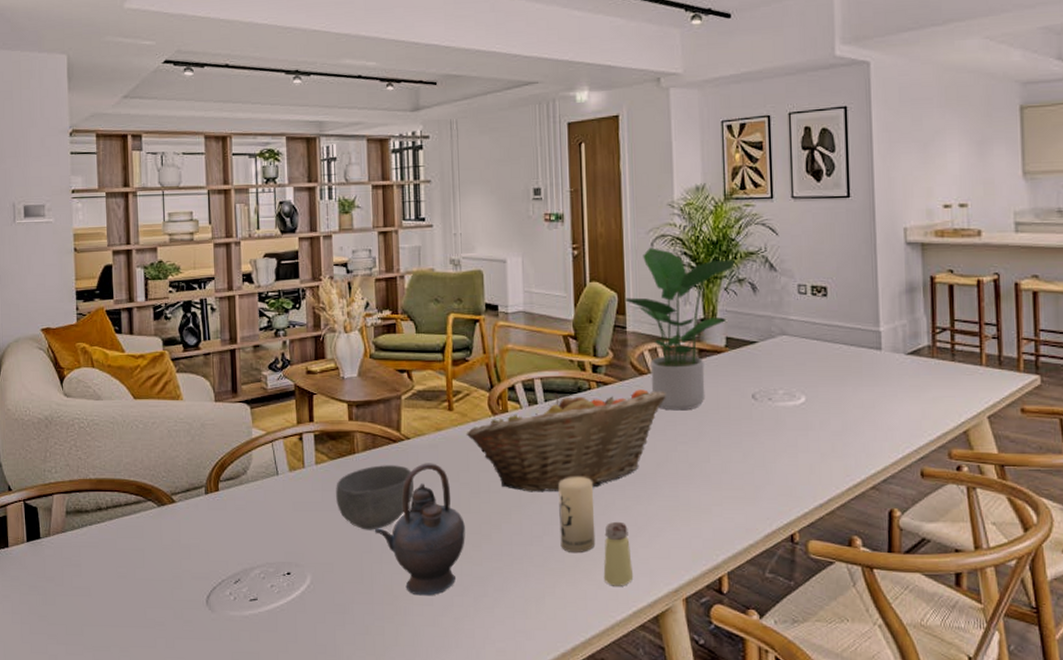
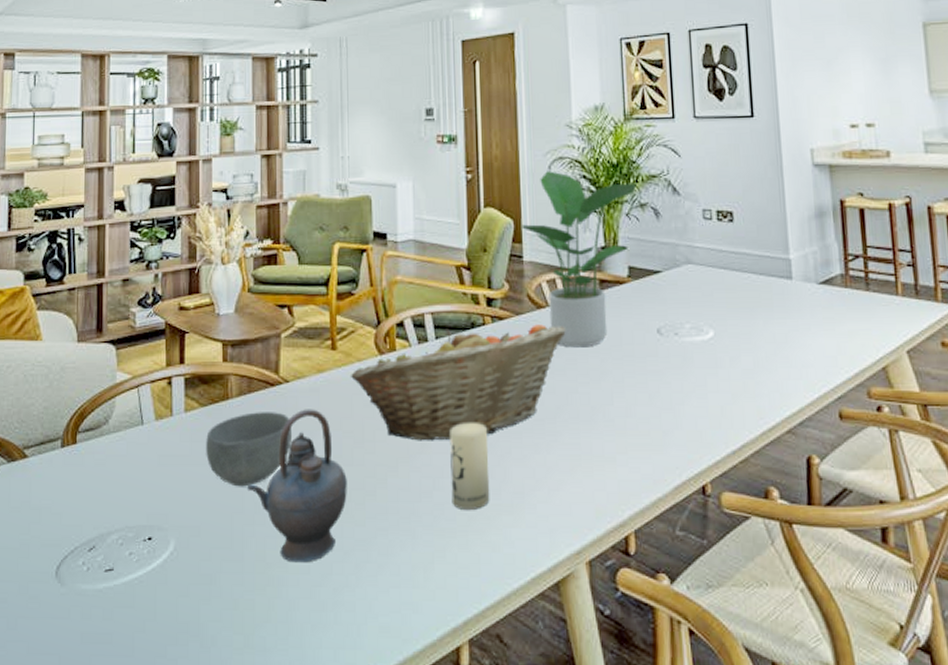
saltshaker: present [603,521,634,586] -> none [498,473,532,548]

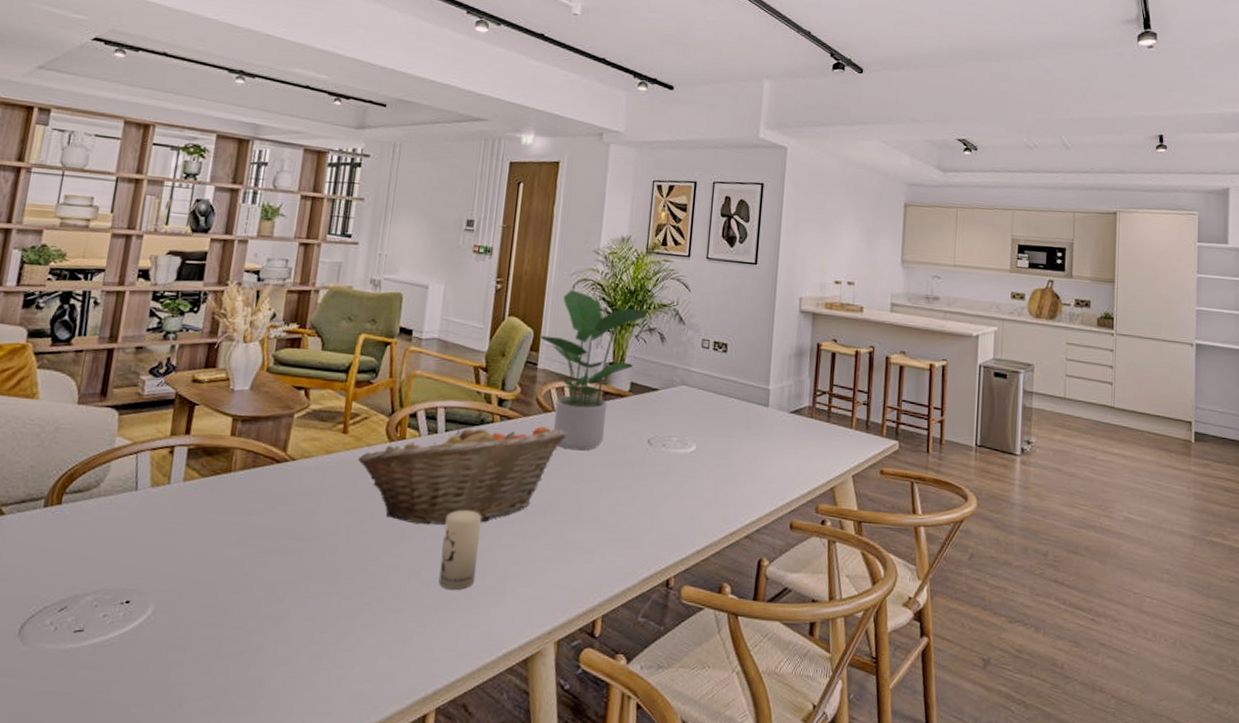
bowl: present [206,412,293,487] -> none [199,486,292,557]
teapot: present [247,409,347,563] -> none [237,487,340,632]

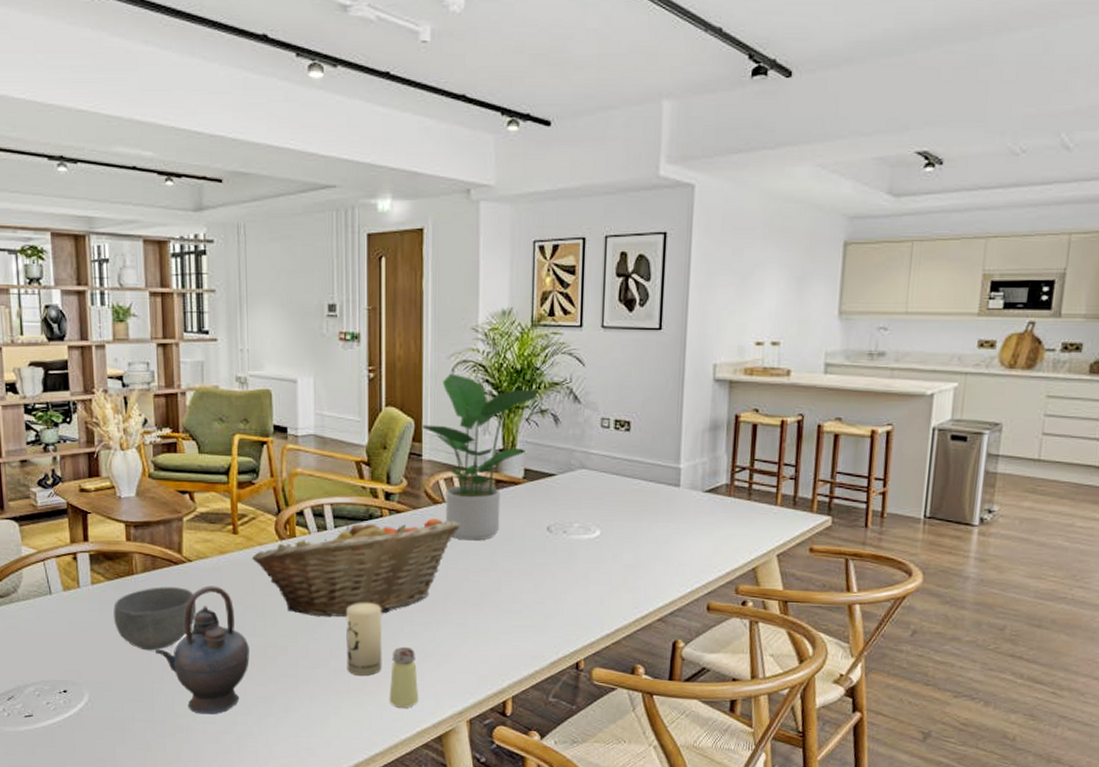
bowl: none [199,486,292,557] -> present [113,587,197,651]
teapot: none [237,487,340,632] -> present [154,585,250,715]
saltshaker: none [477,558,510,627] -> present [389,646,419,708]

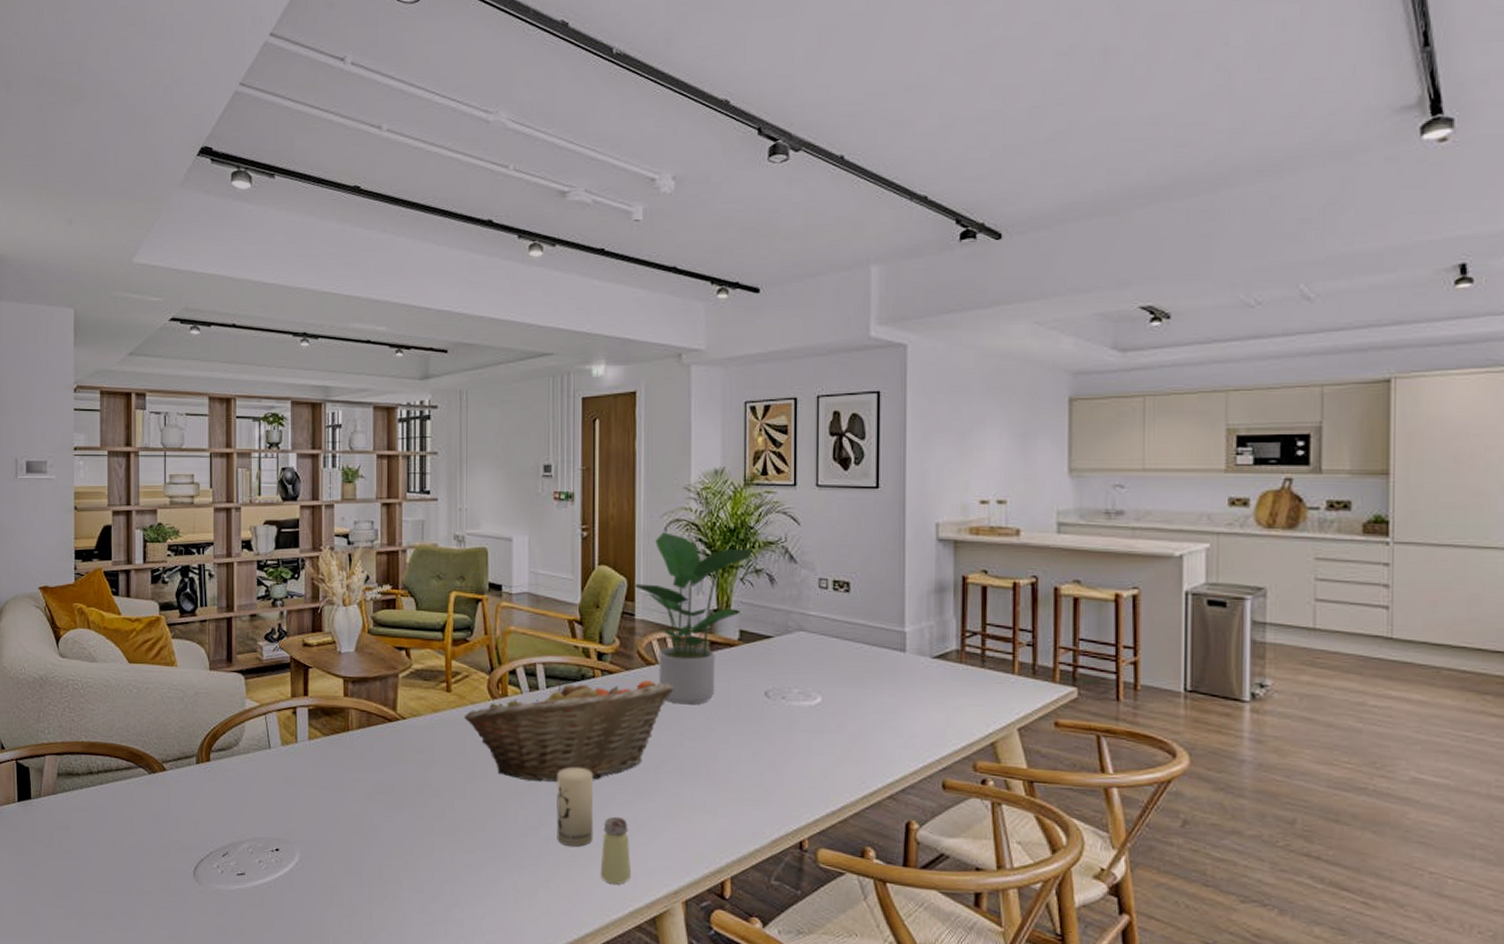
bowl: present [113,587,197,651] -> none [328,744,409,811]
teapot: present [154,585,250,715] -> none [365,744,459,882]

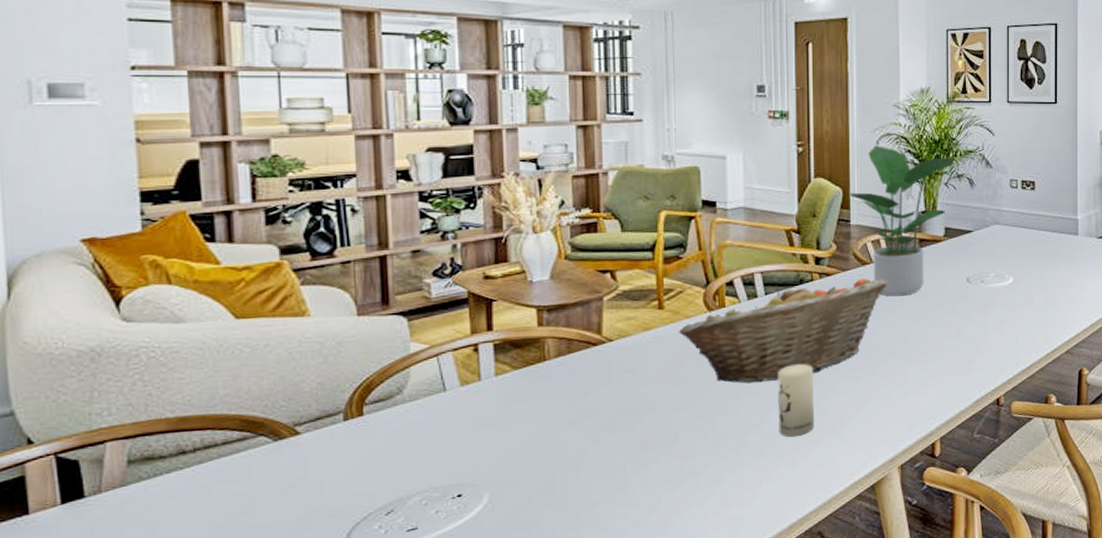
saltshaker: present [600,816,632,885] -> none [822,402,852,463]

